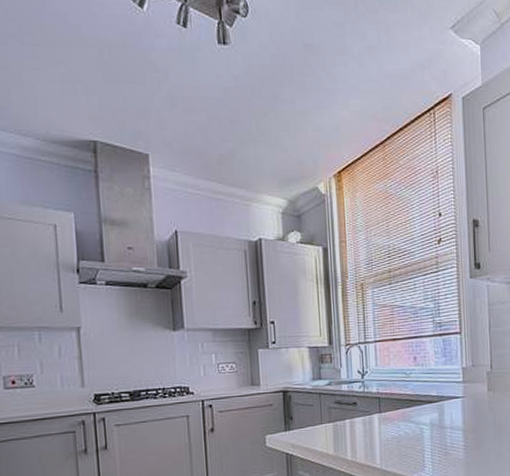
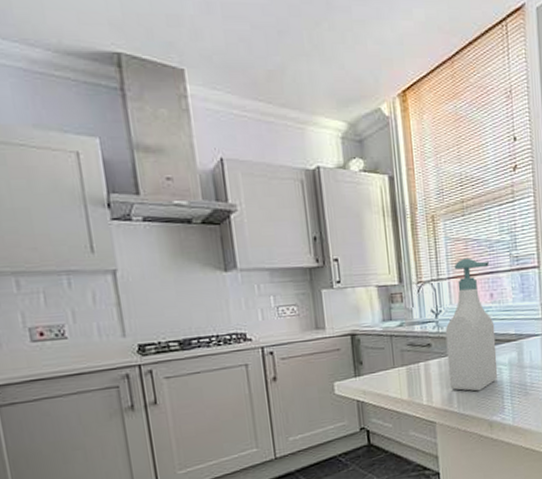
soap bottle: none [370,323,420,449] -> present [445,258,498,392]

